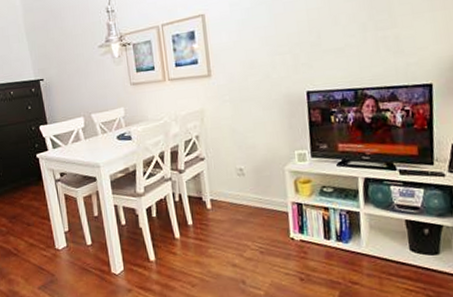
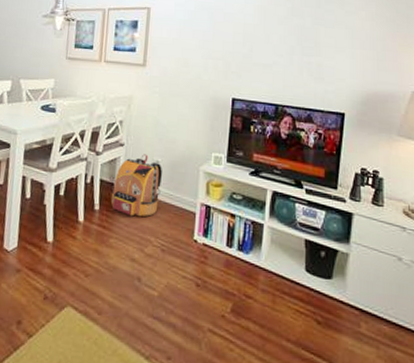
backpack: none [201,164,249,226] -> present [110,154,162,217]

